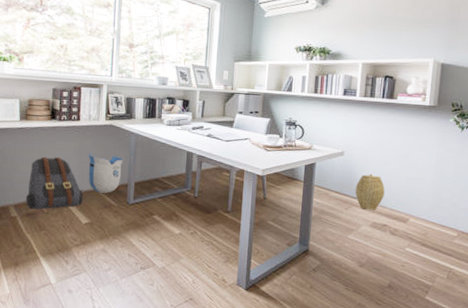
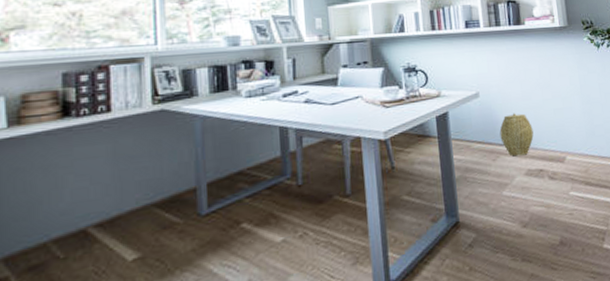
backpack: present [26,156,83,210] -> none [25,170,125,259]
sun visor: present [88,153,123,193] -> none [130,152,186,210]

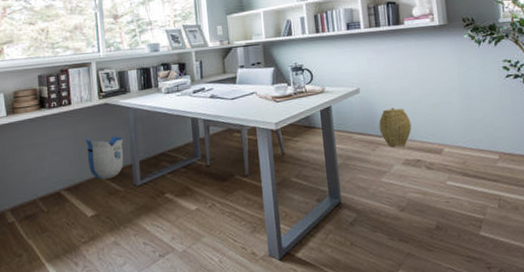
sun visor: none [130,152,186,210] -> present [85,136,124,180]

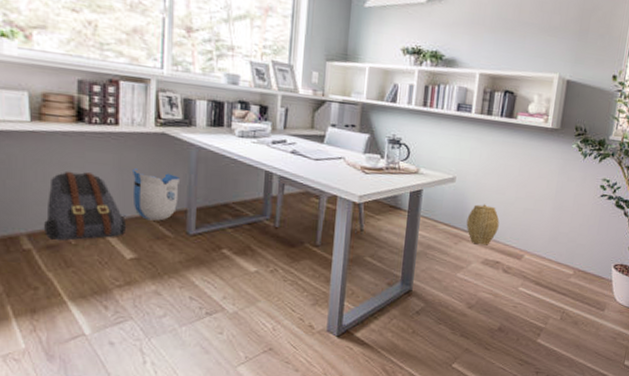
backpack: none [23,148,85,211] -> present [44,170,126,241]

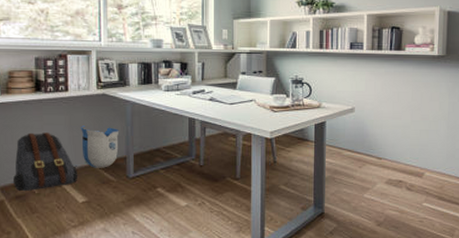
woven basket: present [466,204,500,245] -> none [368,129,398,167]

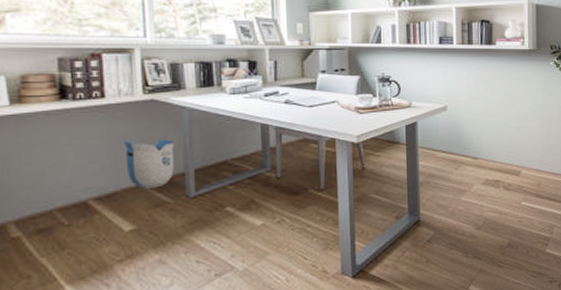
backpack: present [13,132,77,192] -> none [33,149,122,224]

